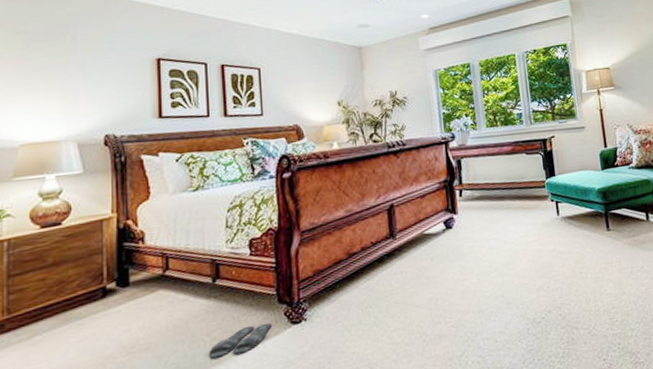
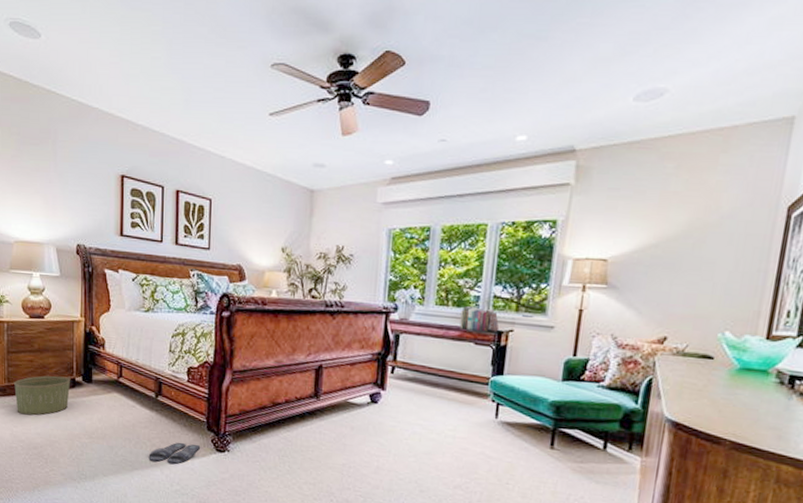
basket: none [15,285,100,351] -> present [13,375,71,416]
books: none [509,121,543,144] -> present [459,306,500,333]

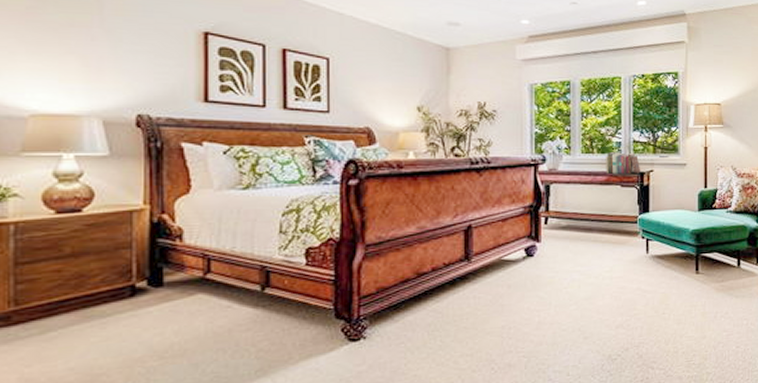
basket: present [13,375,71,416] -> none [25,282,128,347]
slippers: present [149,442,200,465] -> none [253,337,326,372]

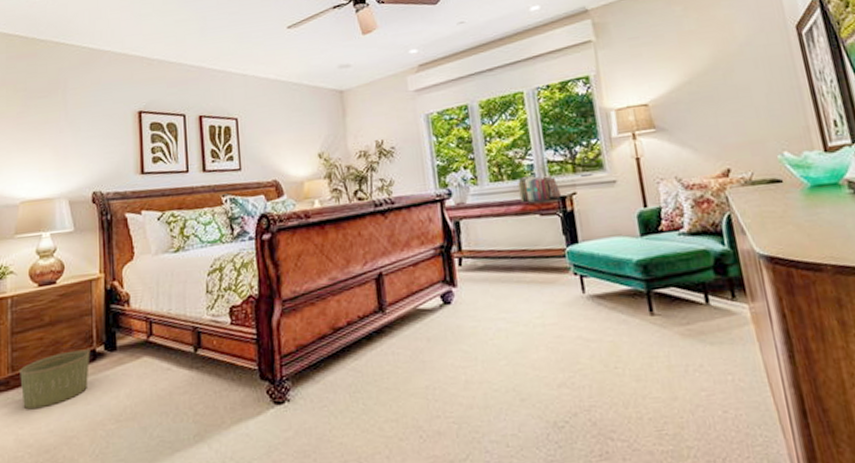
basket: none [25,282,128,347] -> present [18,347,91,410]

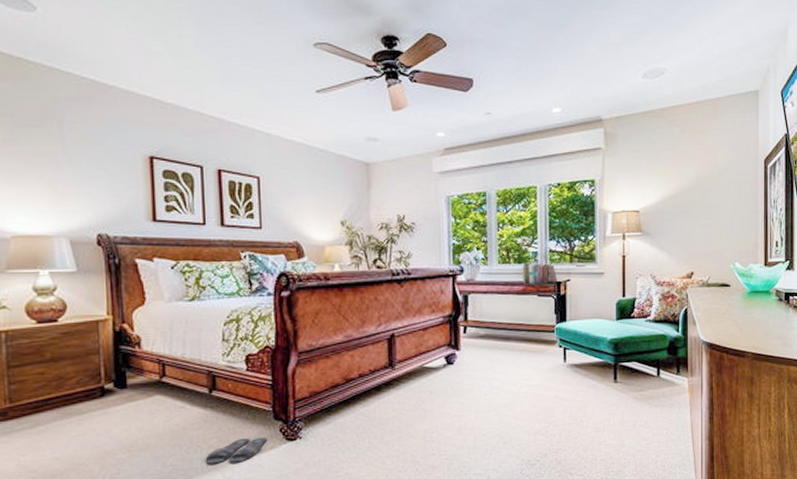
basket: present [18,347,91,410] -> none [17,384,99,439]
slippers: none [191,400,254,437] -> present [205,437,267,466]

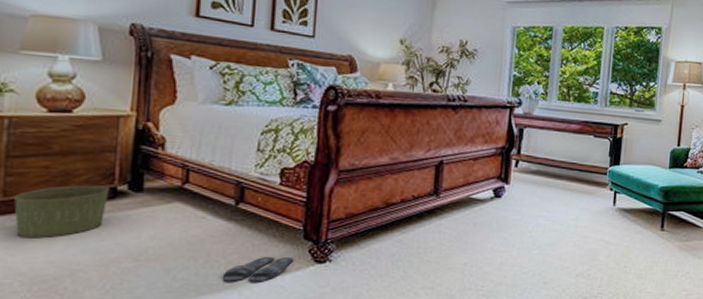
basket: none [17,384,99,439] -> present [13,184,110,239]
books: present [522,262,558,285] -> none [580,102,616,127]

